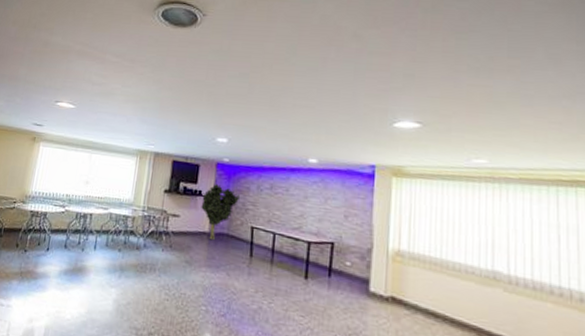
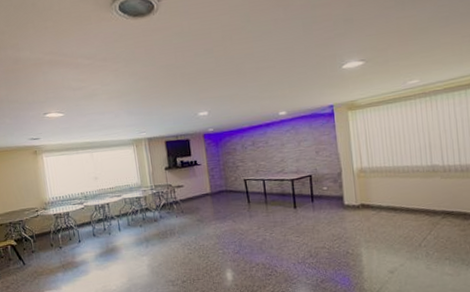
tree: present [201,184,240,241] -> none [198,152,229,199]

